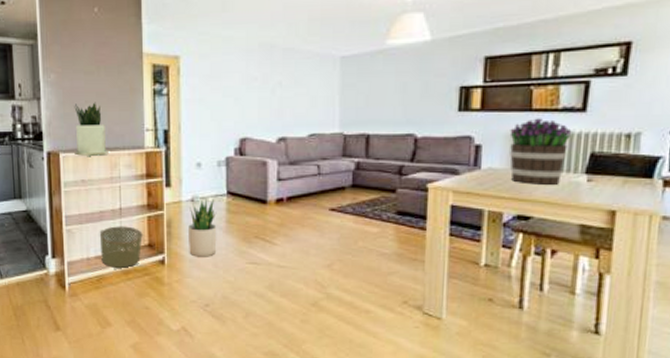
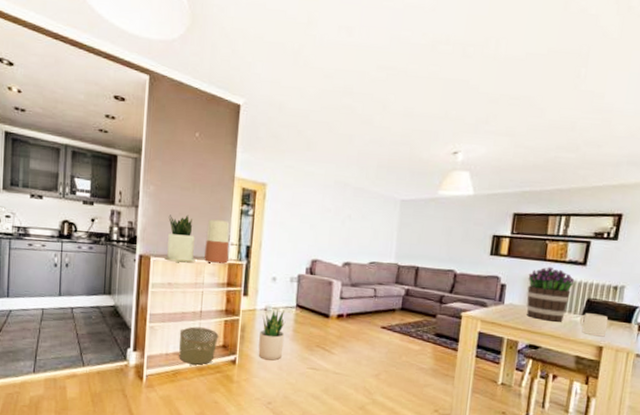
vase: none [117,104,145,153] -> present [204,219,230,264]
mug: none [581,171,622,198] -> present [579,313,609,337]

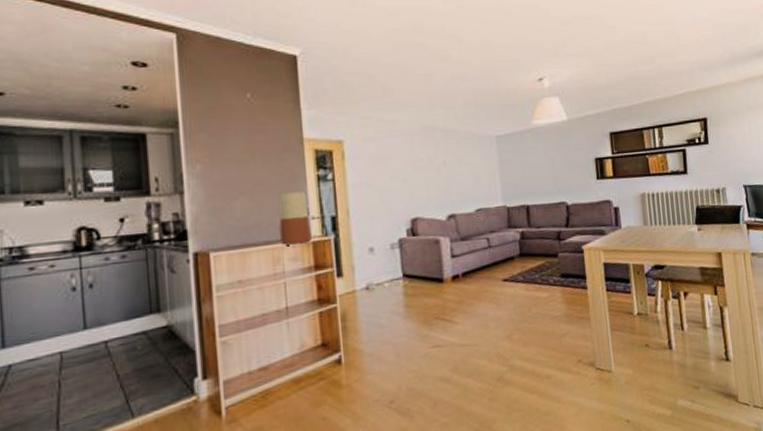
planter: present [163,214,196,263] -> none [226,192,270,254]
basket: present [179,327,220,365] -> none [262,326,316,379]
planter: present [258,309,286,361] -> none [365,284,397,350]
bouquet: present [526,267,575,322] -> none [637,181,681,238]
mug: present [579,313,609,337] -> none [694,220,721,244]

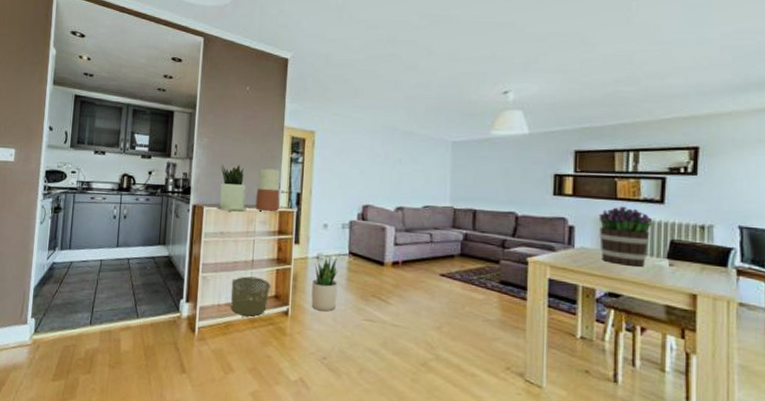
planter: none [226,192,270,254] -> present [216,164,247,212]
basket: none [262,326,316,379] -> present [231,276,272,317]
planter: none [365,284,397,350] -> present [311,257,339,312]
bouquet: none [637,181,681,238] -> present [598,206,653,267]

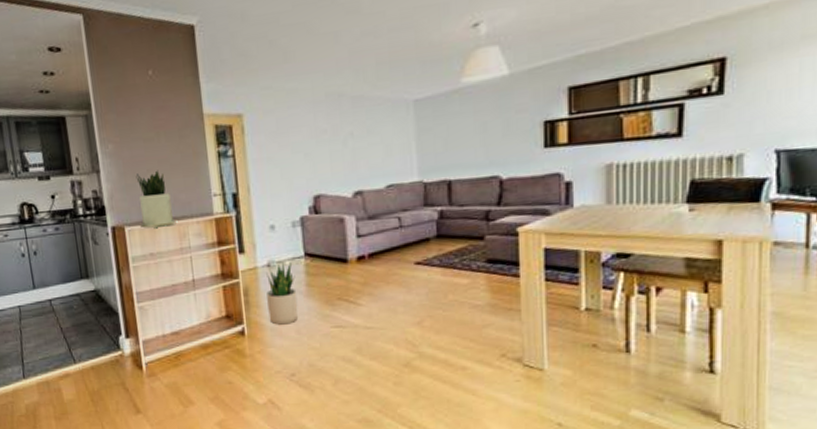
basket: present [231,276,272,317] -> none [173,298,221,343]
vase: present [256,168,280,212] -> none [182,168,214,221]
bouquet: present [598,206,653,267] -> none [601,147,669,219]

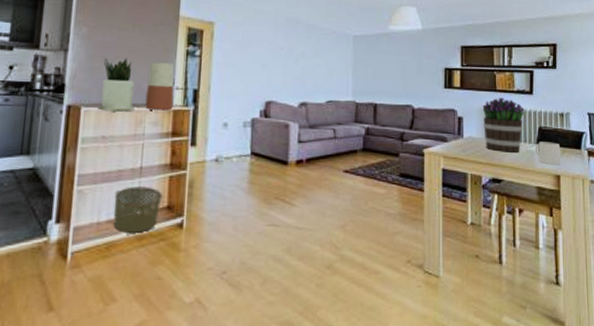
basket: none [173,298,221,343] -> present [113,186,164,233]
vase: none [182,168,214,221] -> present [145,62,175,110]
planter: present [266,262,298,325] -> none [209,159,240,220]
bouquet: none [601,147,669,219] -> present [482,97,525,153]
mug: none [683,197,726,228] -> present [535,142,561,165]

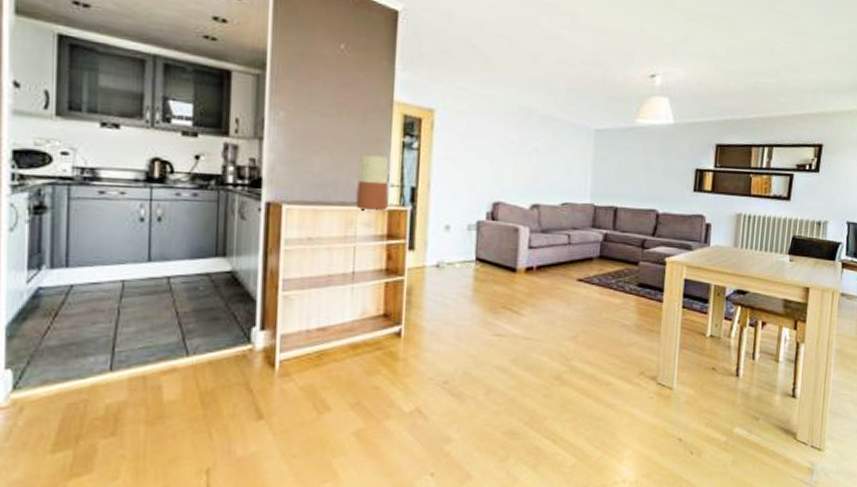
planter: present [96,58,135,112] -> none [300,149,344,211]
basket: present [113,186,164,233] -> none [325,293,379,341]
bouquet: present [482,97,525,153] -> none [733,203,780,263]
mug: present [535,142,561,165] -> none [785,252,814,277]

